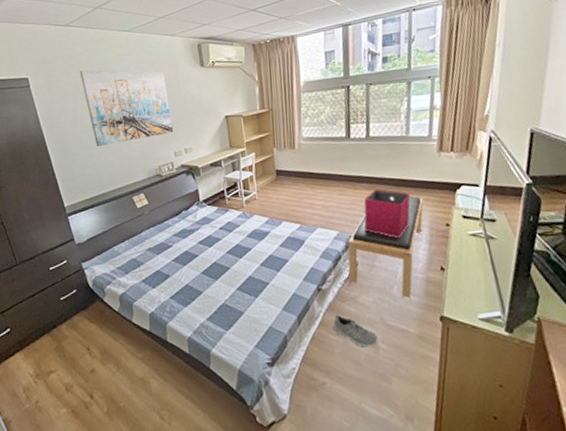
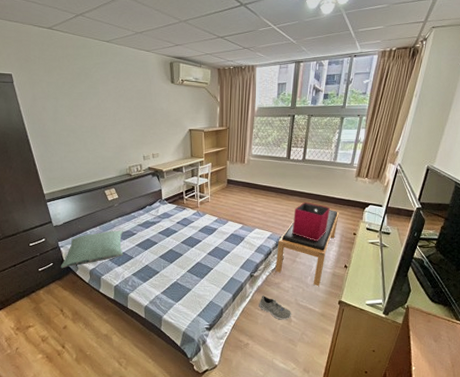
wall art: present [80,70,174,146] -> none [61,73,144,144]
pillow: none [85,243,158,296] -> present [60,230,124,269]

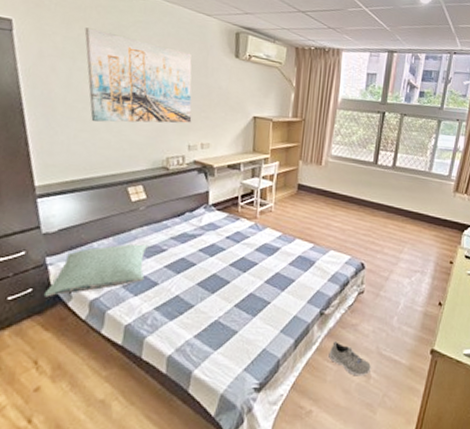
wall art: none [61,73,144,144] -> present [84,27,192,124]
bench: present [275,209,339,286] -> none [353,228,434,329]
storage bin: present [292,202,331,242] -> none [376,219,424,270]

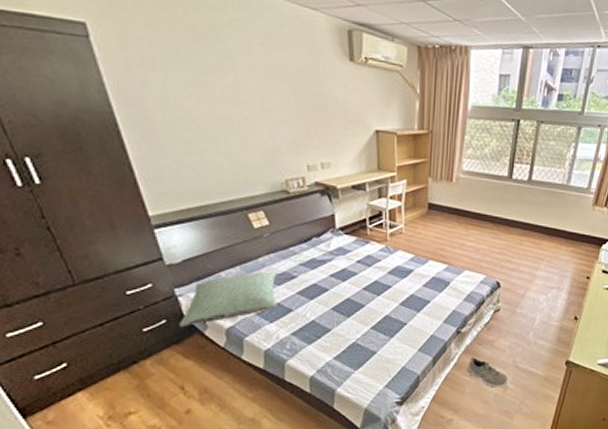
wall art: present [84,27,192,124] -> none [173,30,308,143]

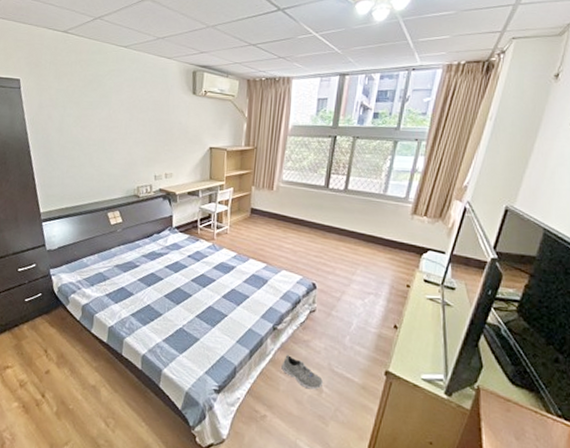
pillow: present [178,272,278,328] -> none [49,260,124,301]

